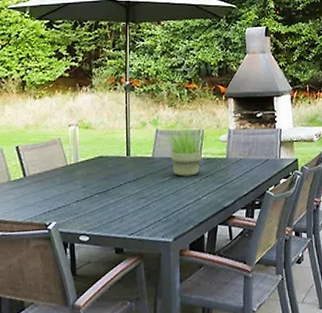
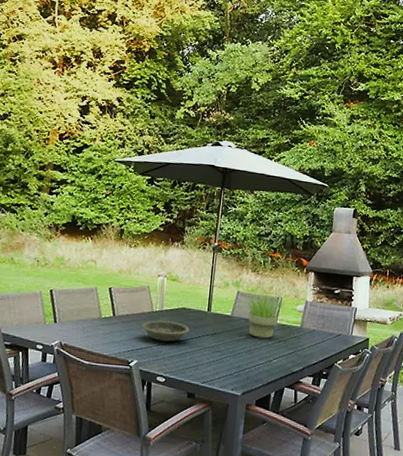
bowl: none [57,173,110,197] -> present [142,320,190,342]

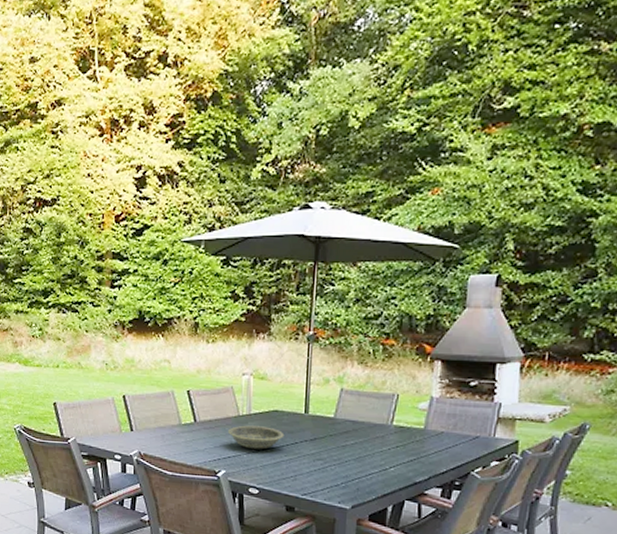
potted plant: present [243,290,288,339] -> none [349,387,406,444]

